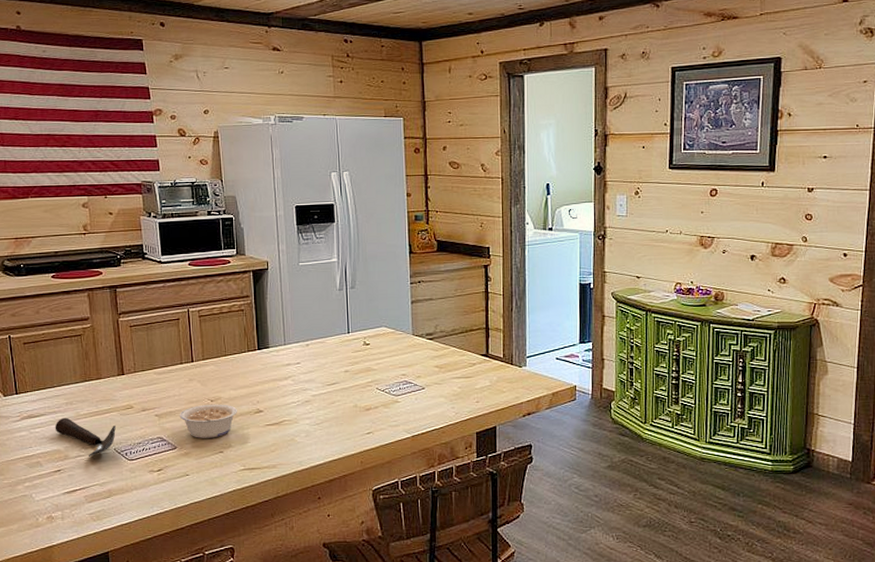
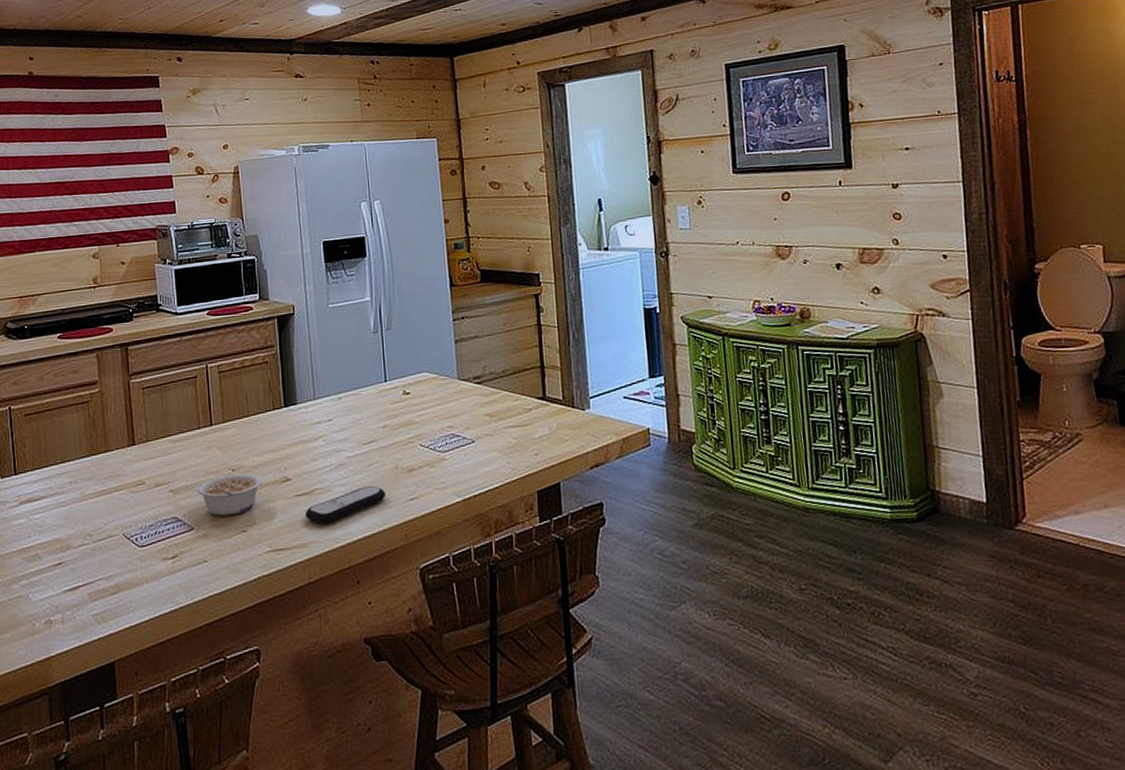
spoon: present [55,417,116,457] -> none [56,499,125,545]
remote control: none [274,421,345,450] -> present [304,486,386,524]

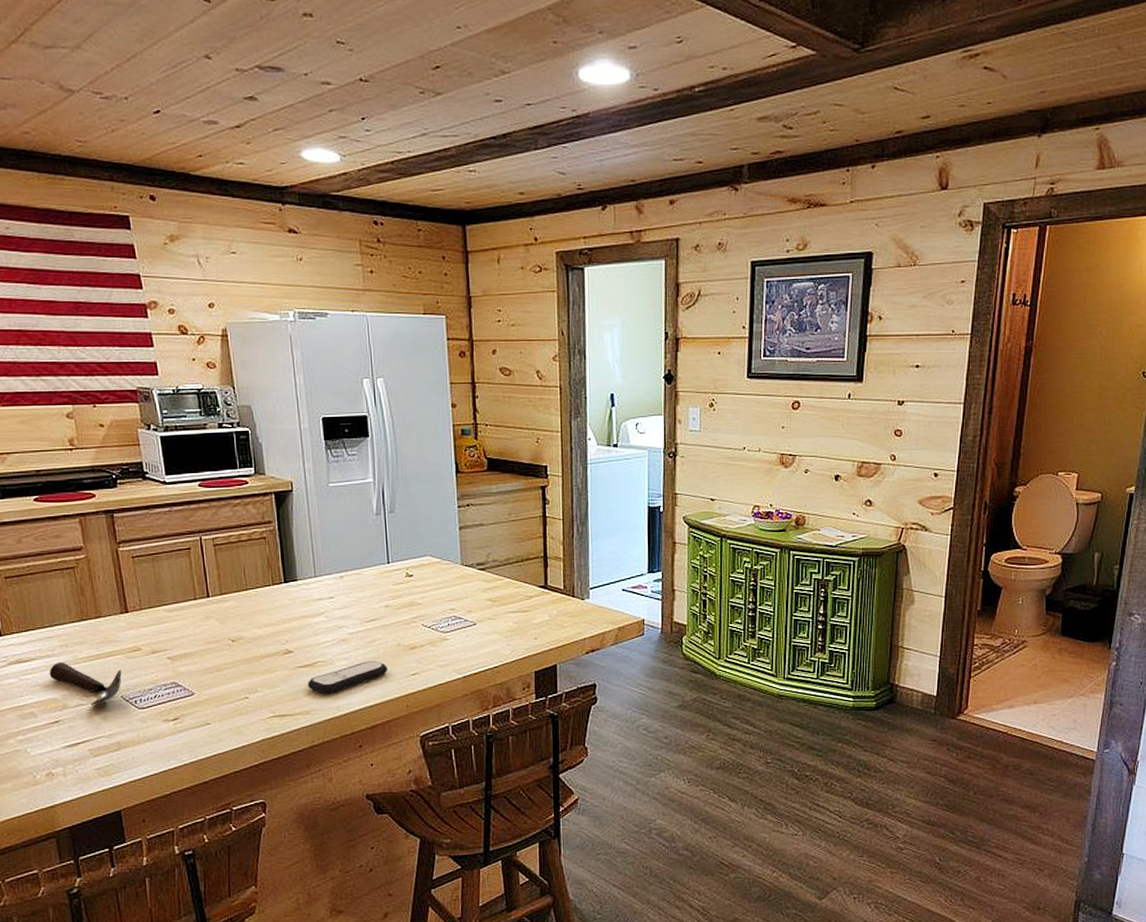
spoon: none [56,499,125,545] -> present [49,662,122,705]
legume: present [196,473,263,516] -> none [195,644,264,683]

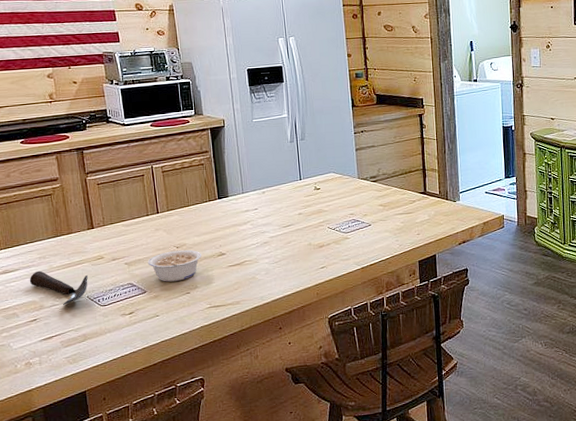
legume: none [195,644,264,683] -> present [147,249,202,282]
remote control: present [307,661,388,694] -> none [237,258,301,287]

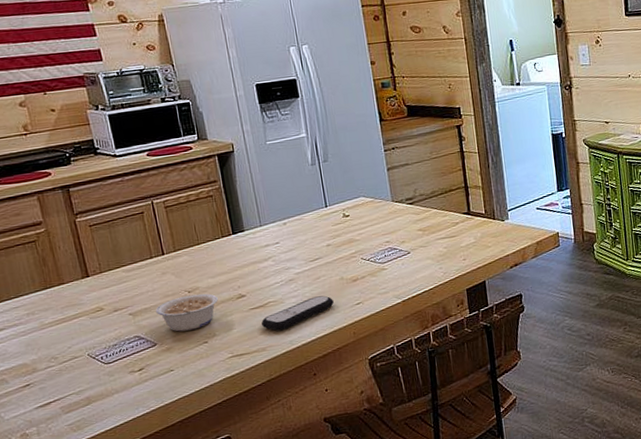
spoon: present [29,270,88,305] -> none [17,329,88,366]
remote control: none [237,258,301,287] -> present [261,295,334,331]

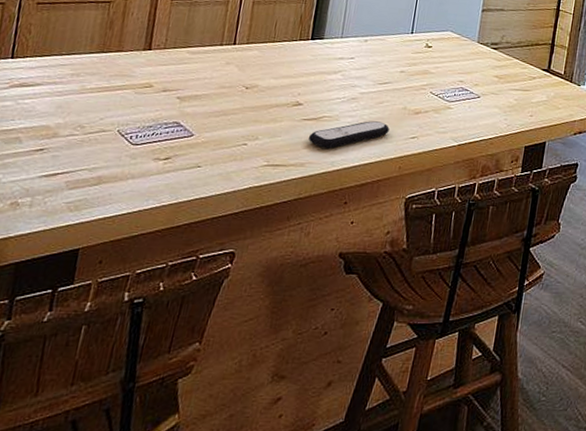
legume: present [155,293,219,332] -> none [205,91,275,128]

